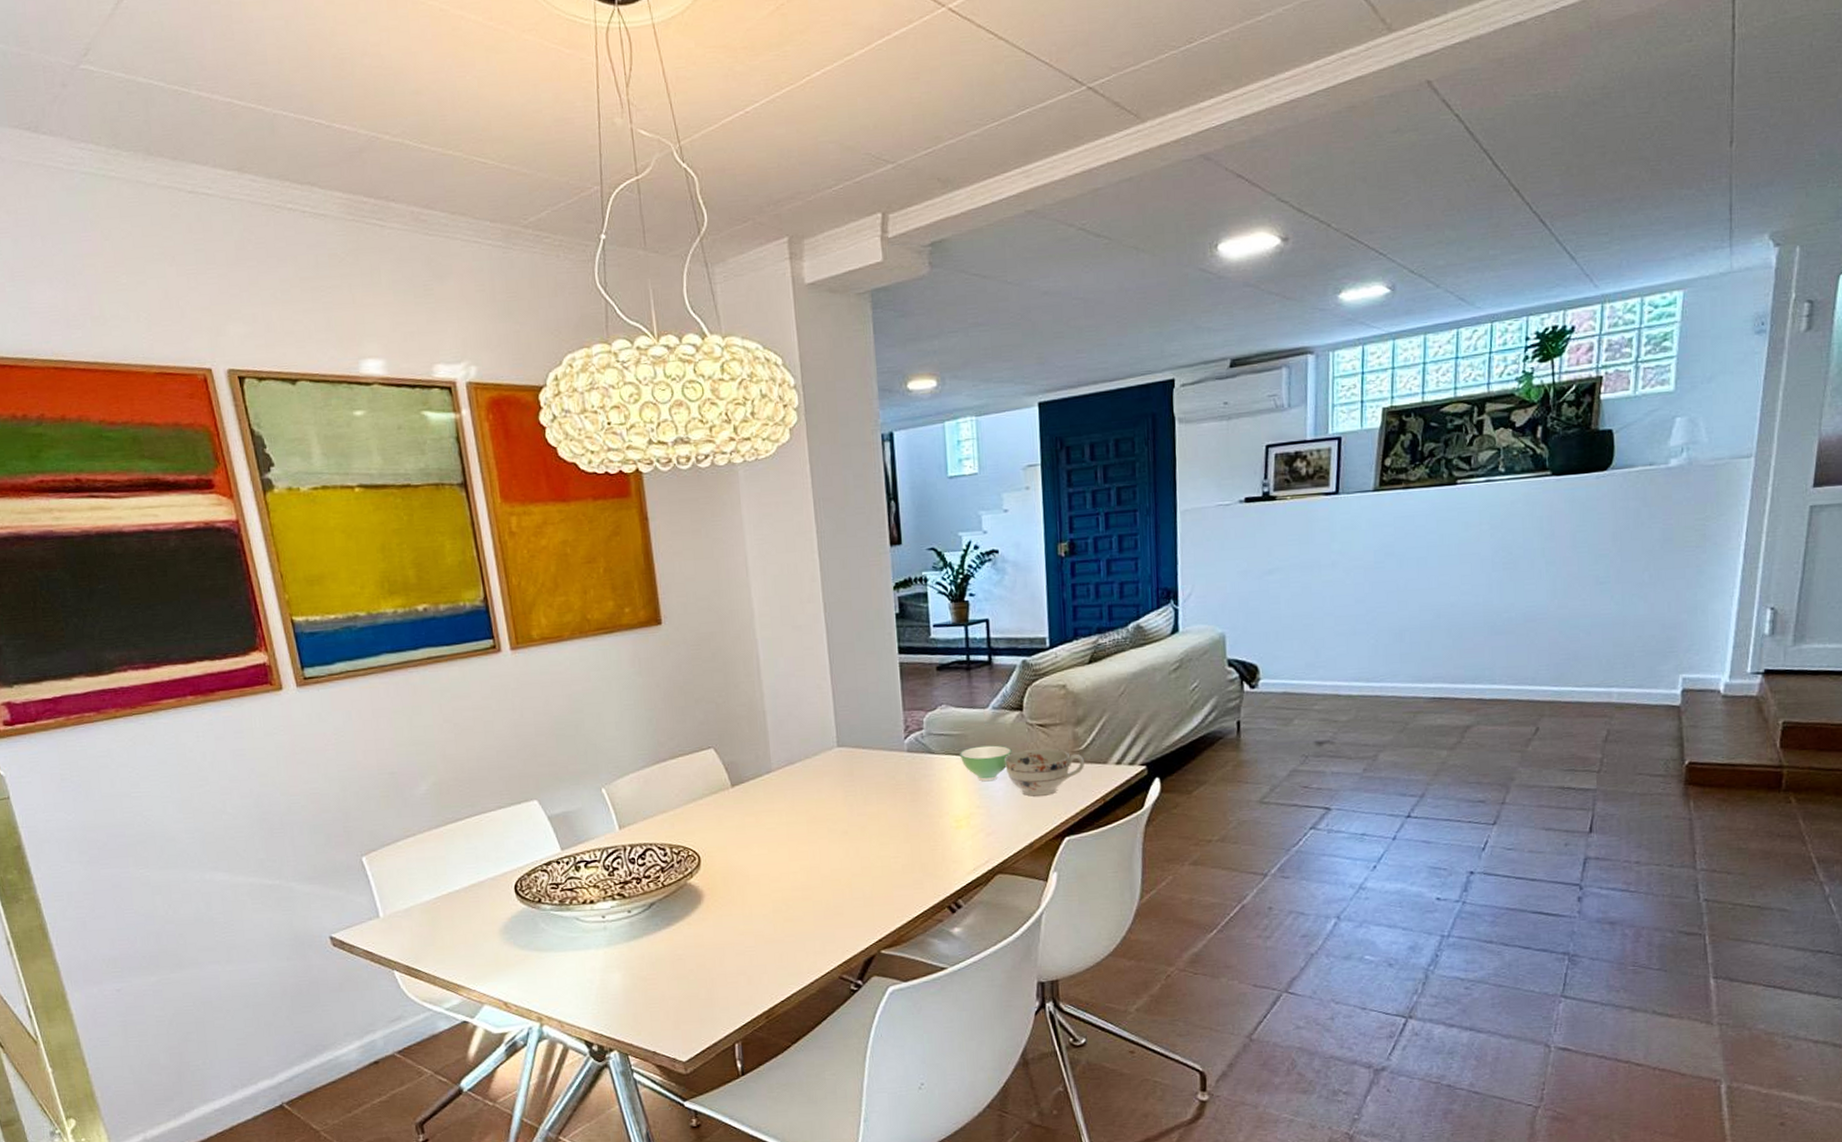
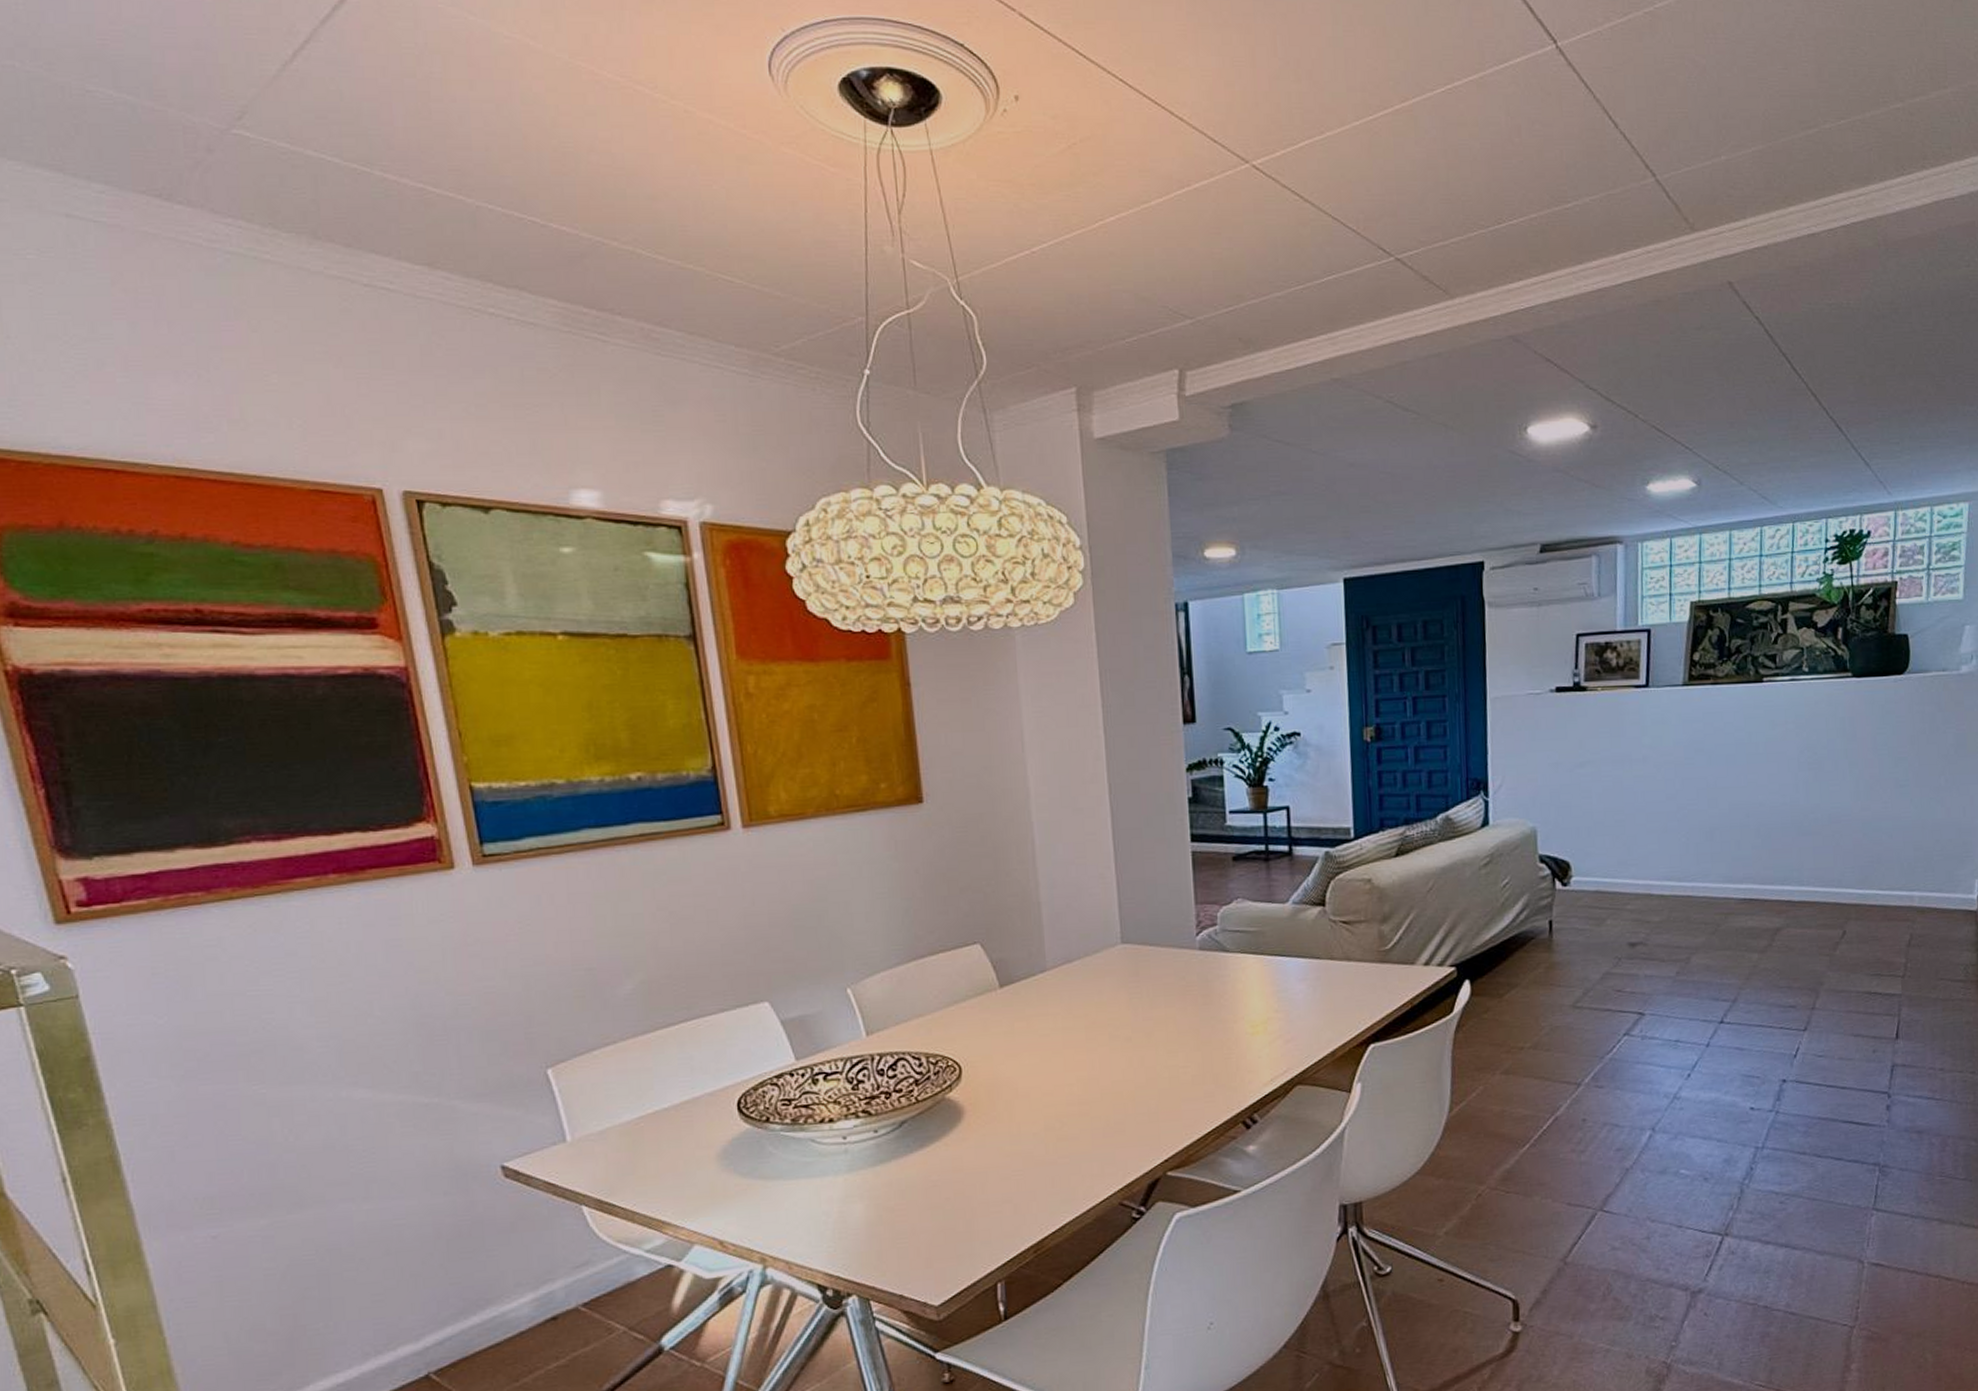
bowl: present [959,745,1012,782] -> none [1256,943,1314,984]
teacup: present [1005,748,1085,797] -> none [1305,947,1392,1000]

